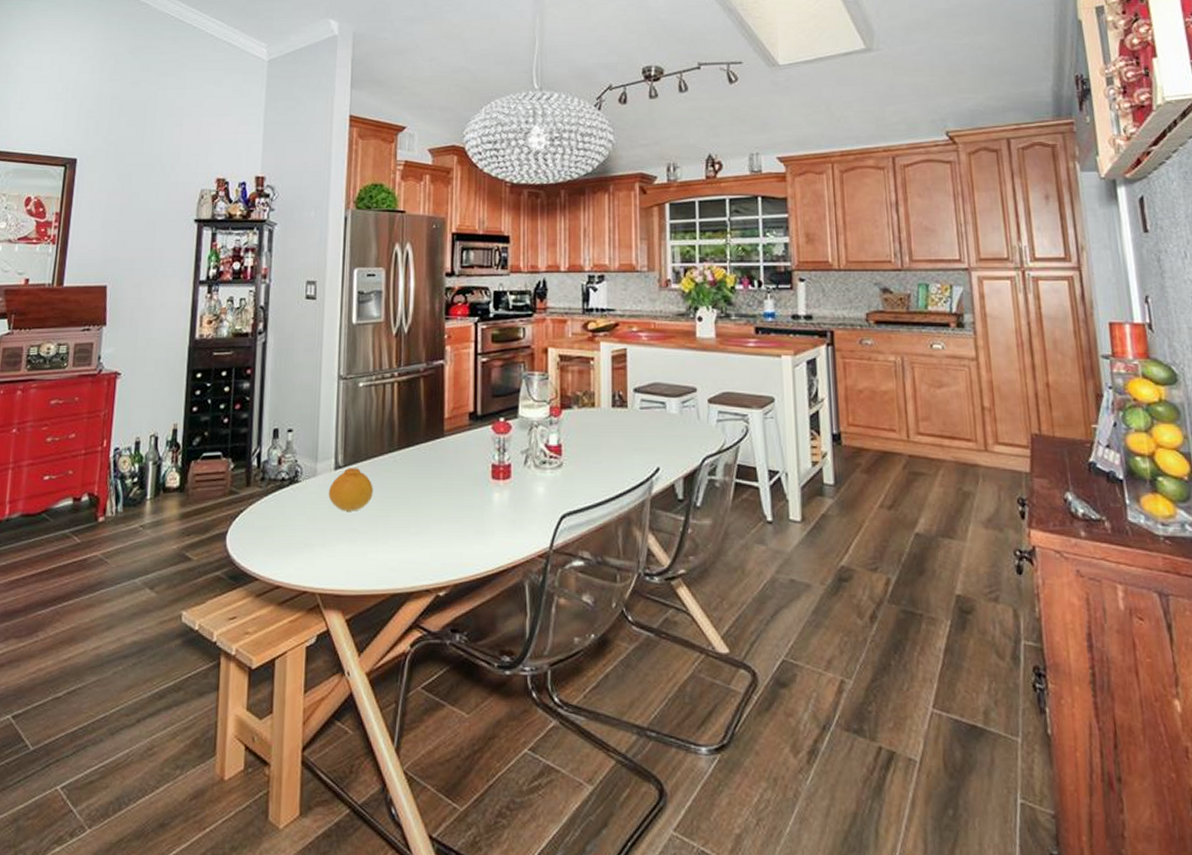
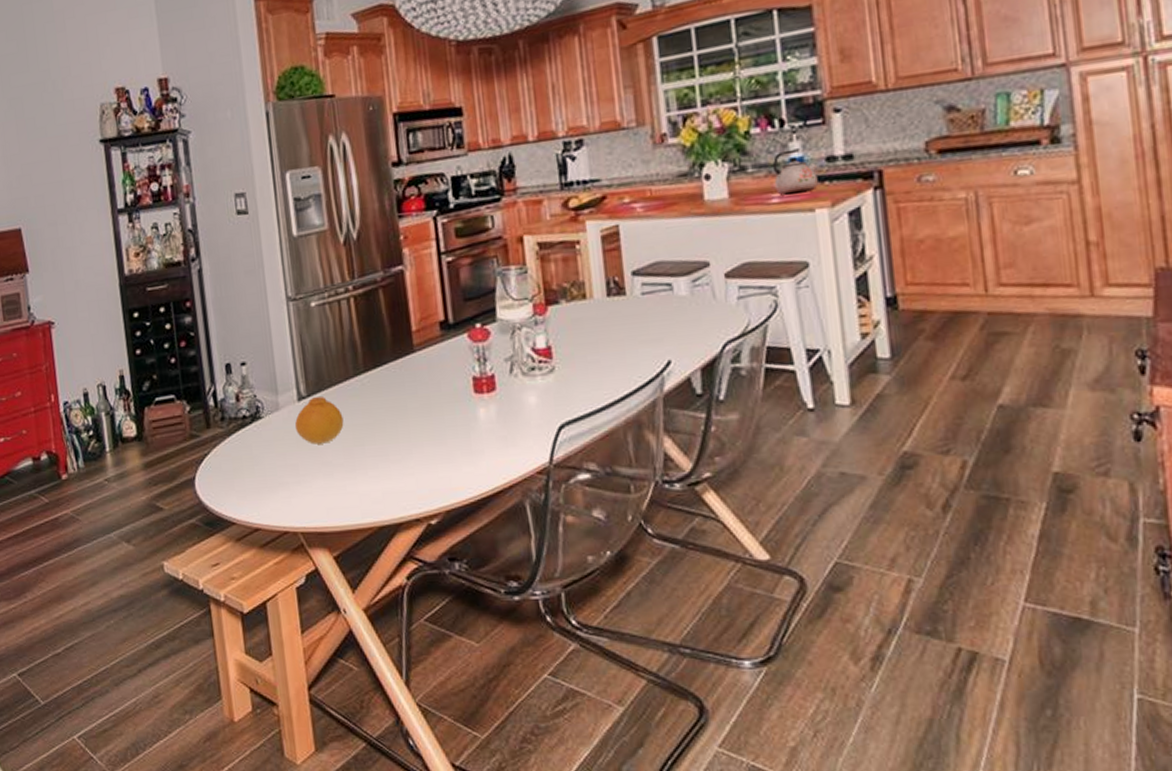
kettle: none [750,306,785,342] -> present [772,148,818,197]

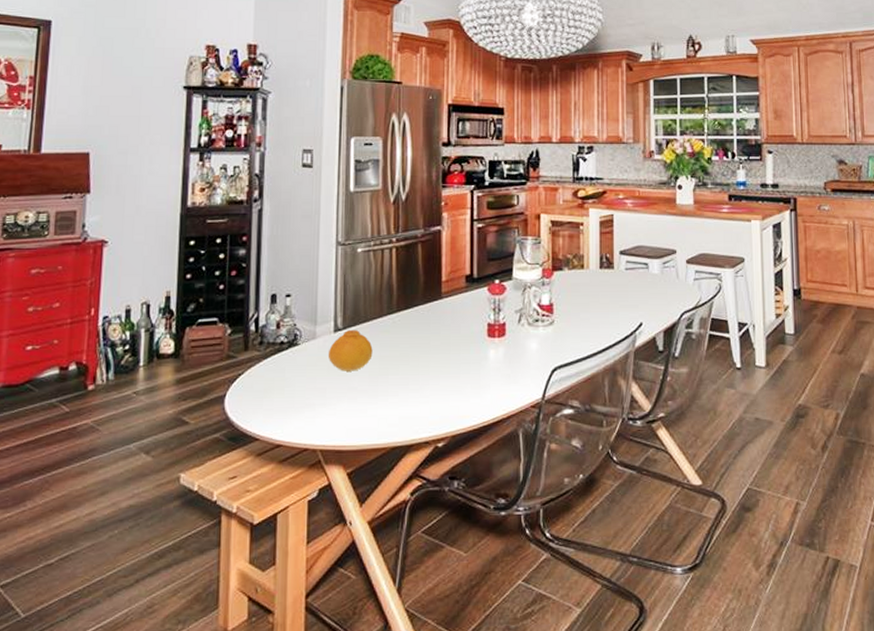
kettle: present [772,148,818,197] -> none [725,175,754,208]

